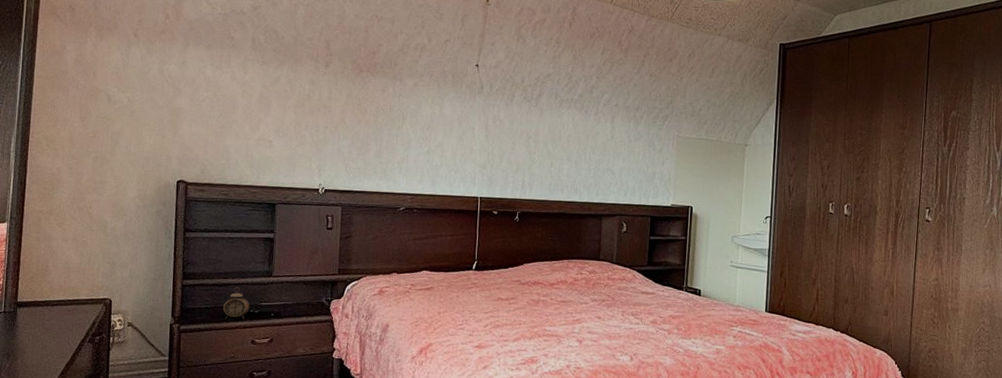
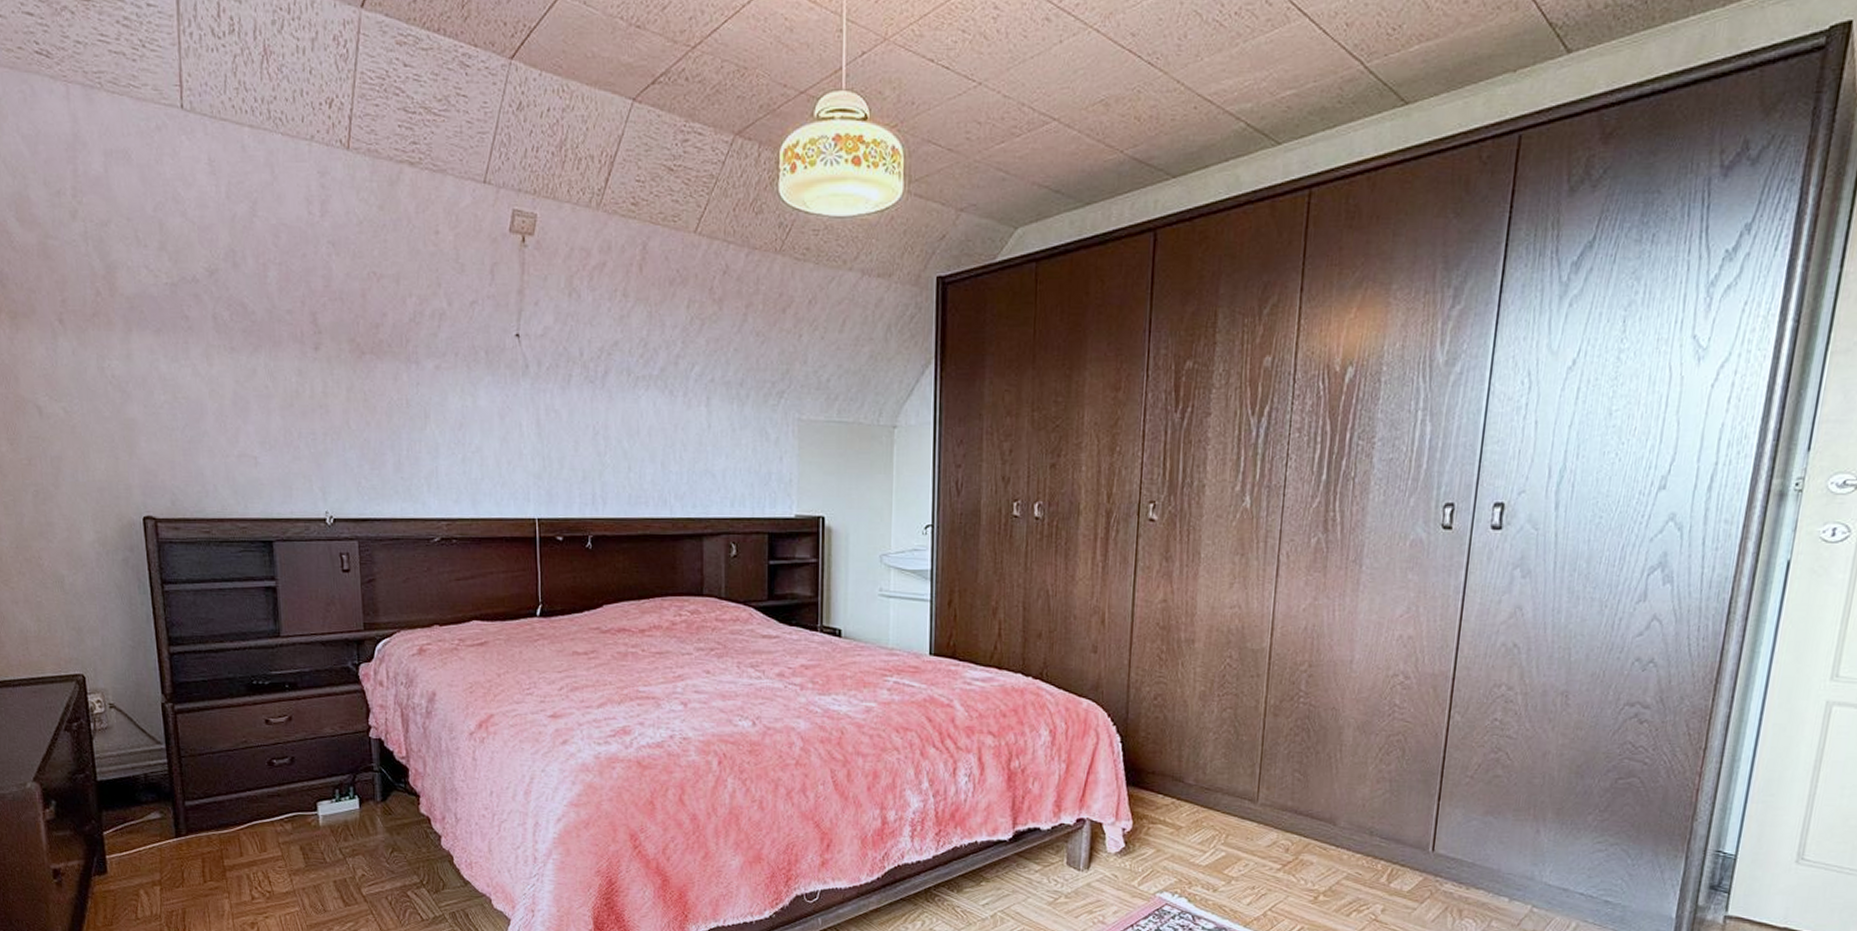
alarm clock: present [222,287,250,320] -> none [223,653,258,696]

